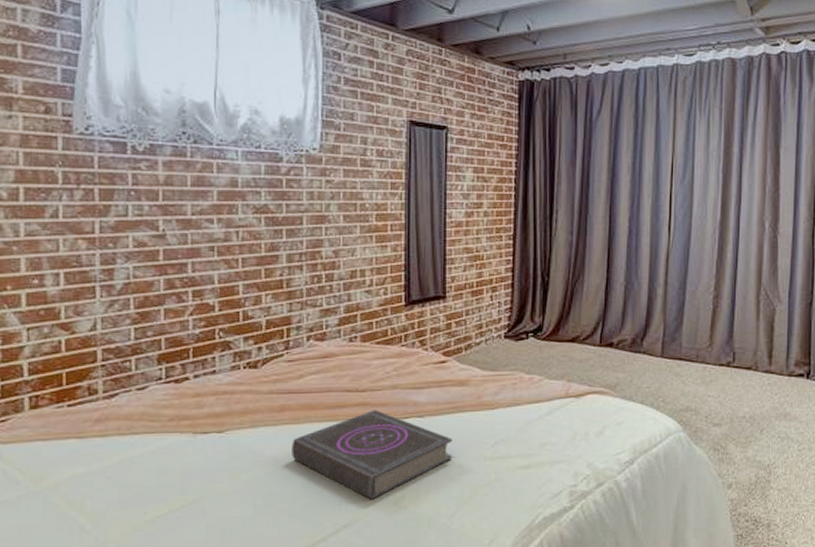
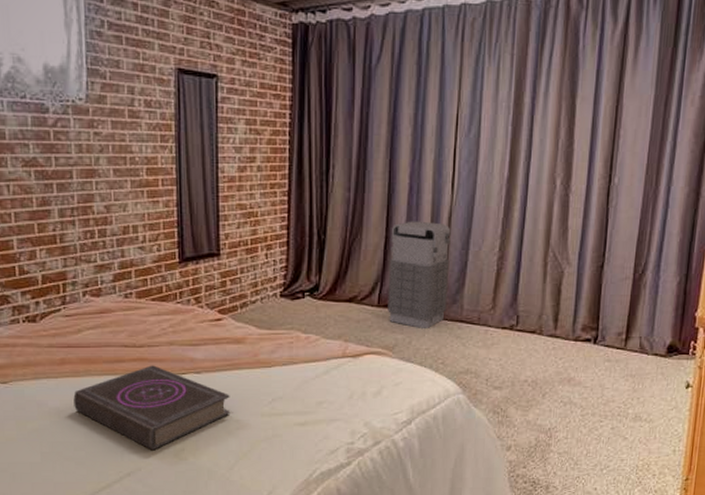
grenade: none [609,262,669,368] -> present [388,221,451,330]

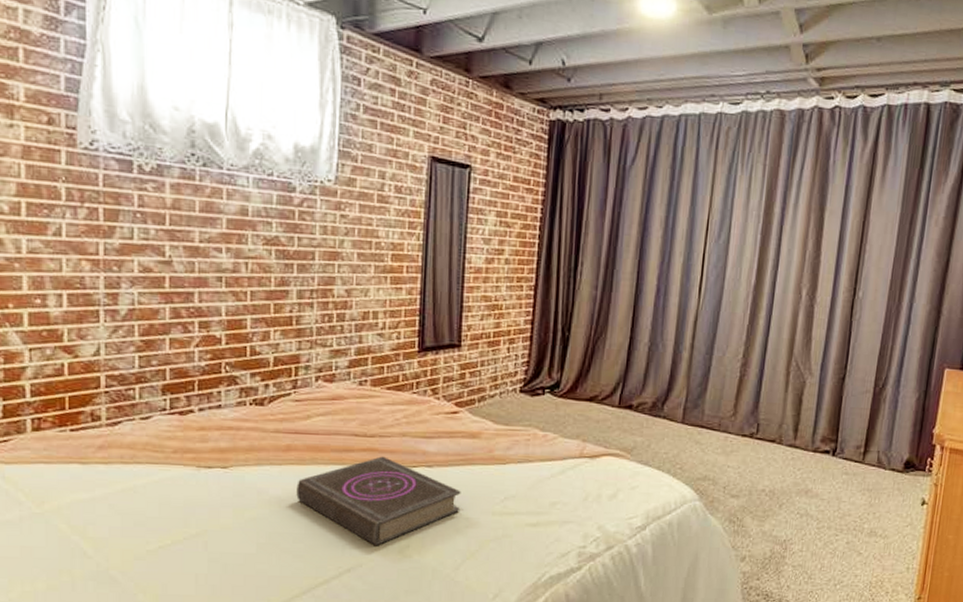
grenade: present [388,221,451,330] -> none [628,322,696,433]

